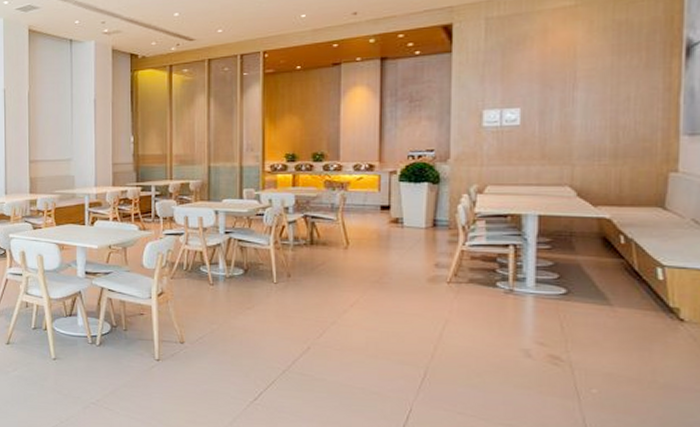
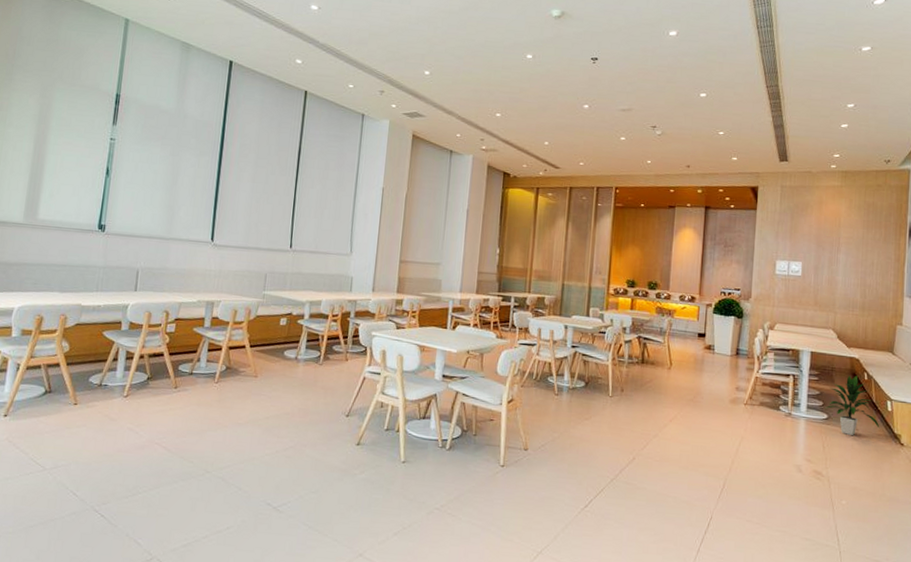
indoor plant: none [561,240,646,312] -> present [825,375,880,435]

